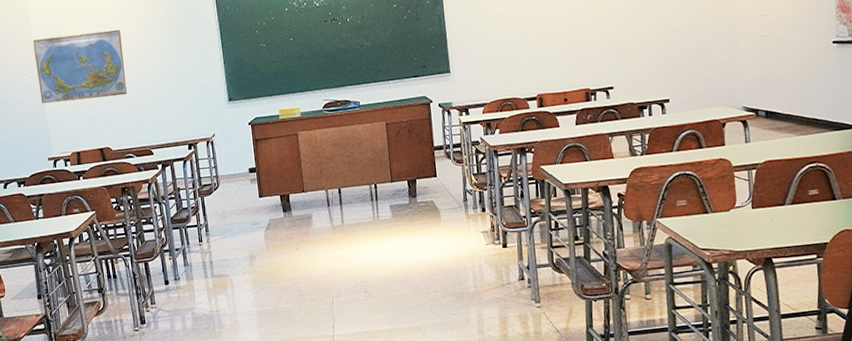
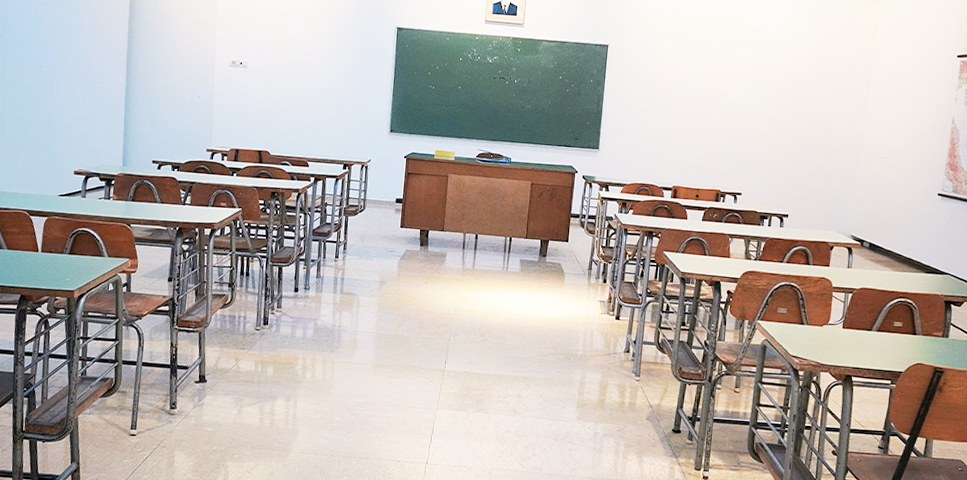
world map: present [33,29,128,104] -> none [211,35,302,106]

